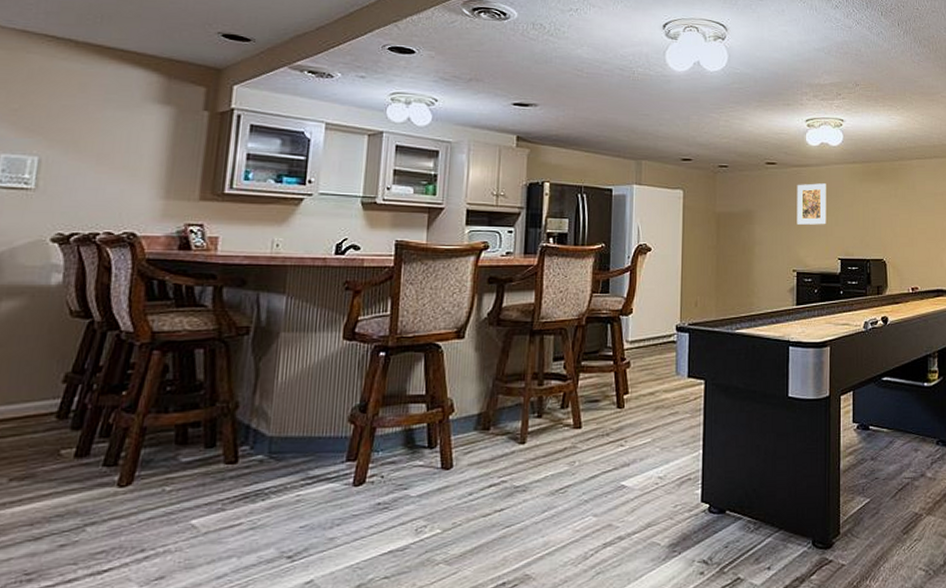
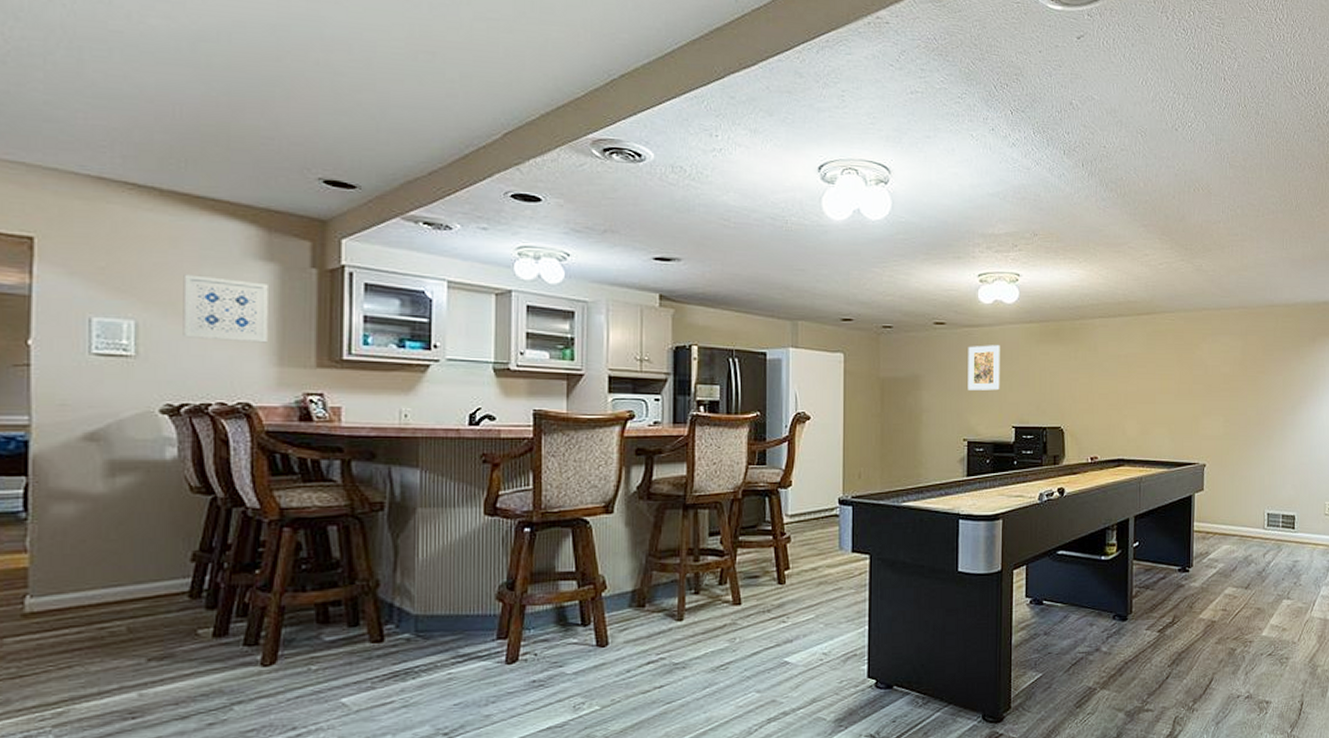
wall art: none [80,116,163,178] -> present [183,274,268,343]

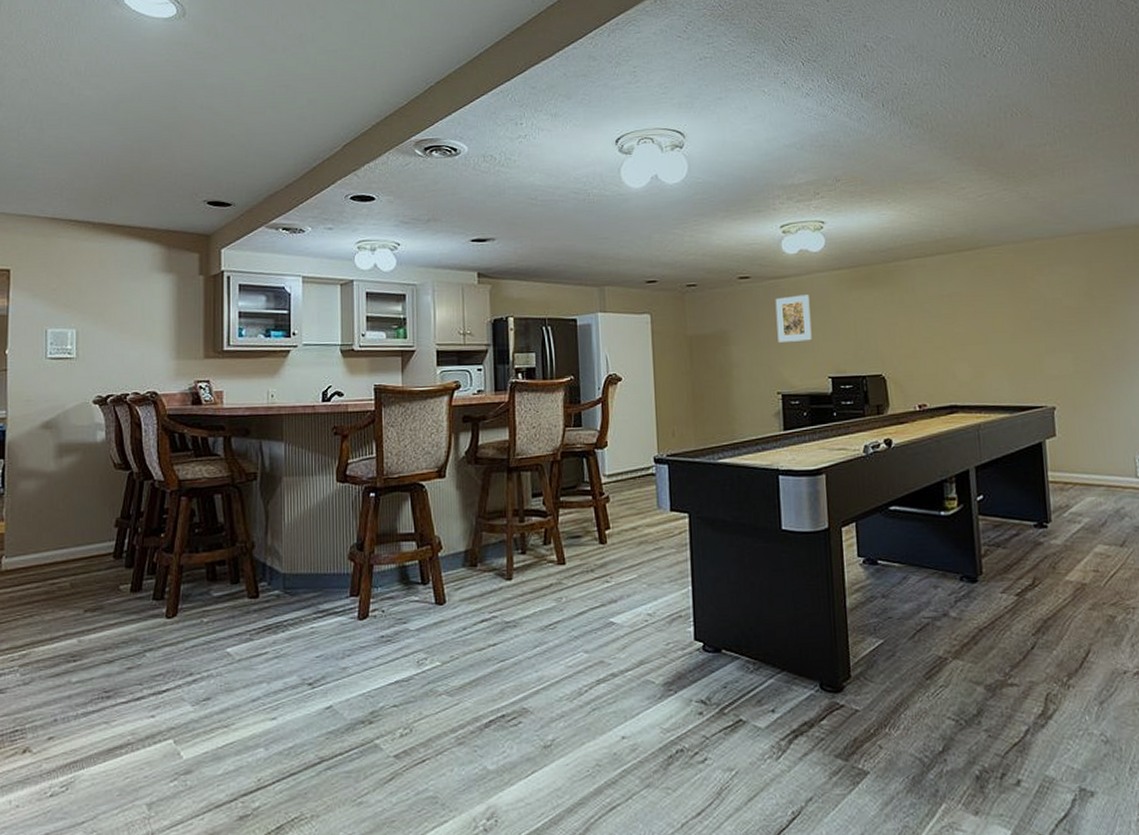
wall art: present [183,274,268,343] -> none [109,288,168,341]

